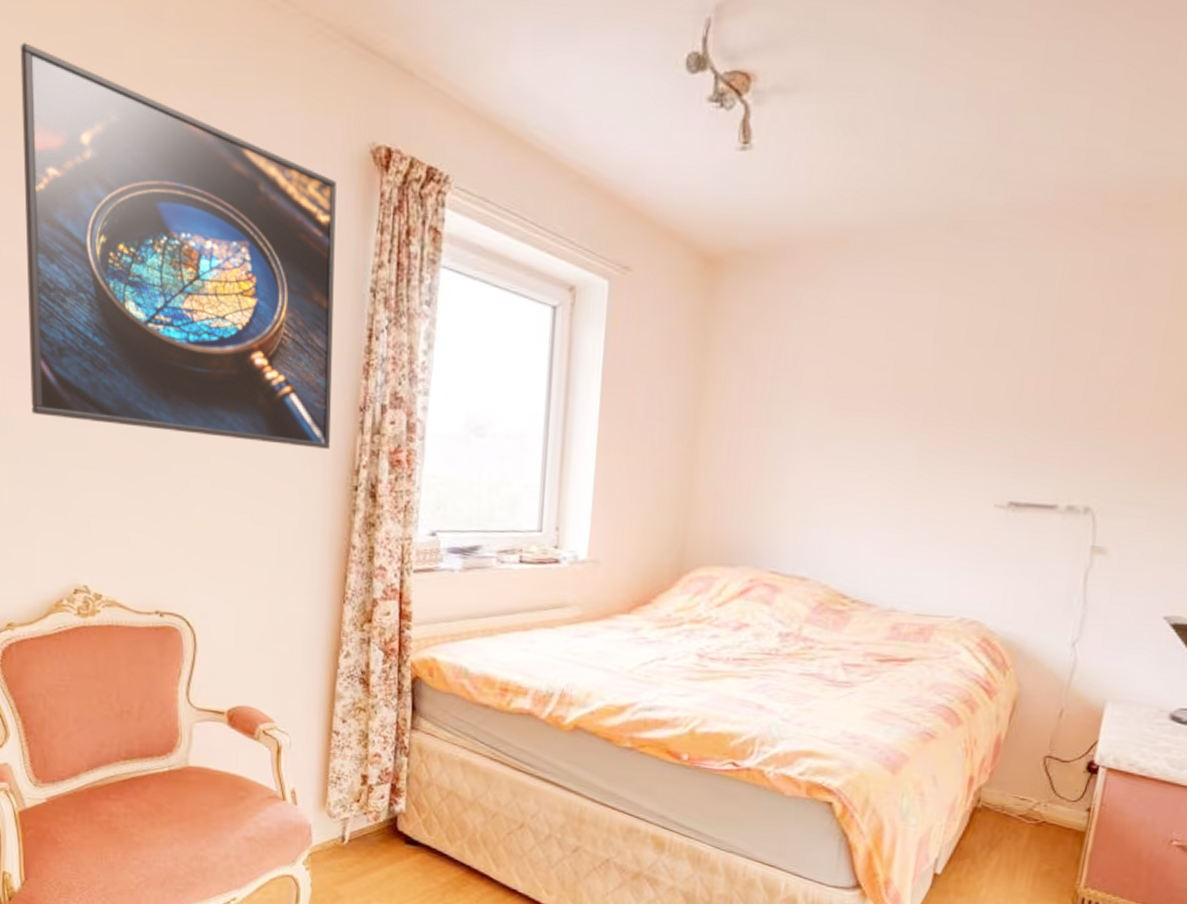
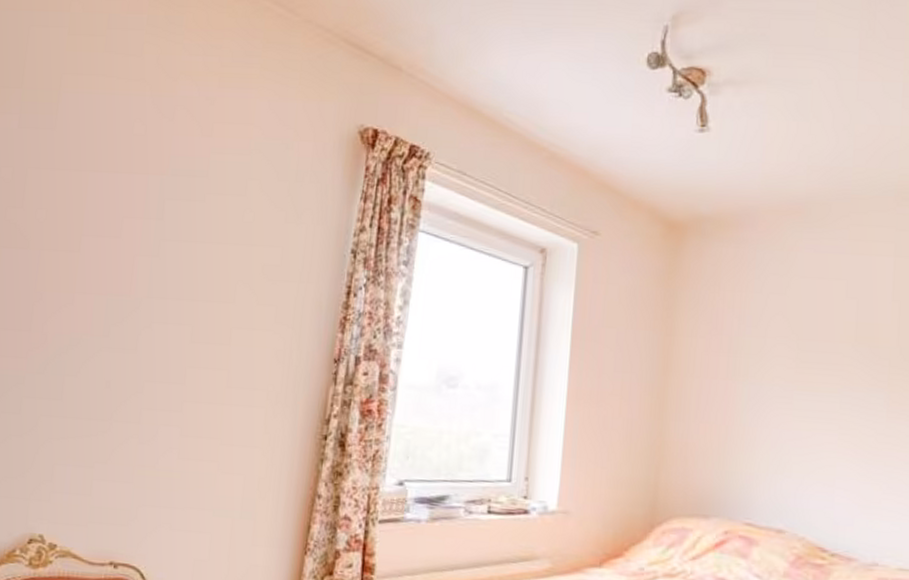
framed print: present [20,43,337,449] -> none [12,43,326,399]

